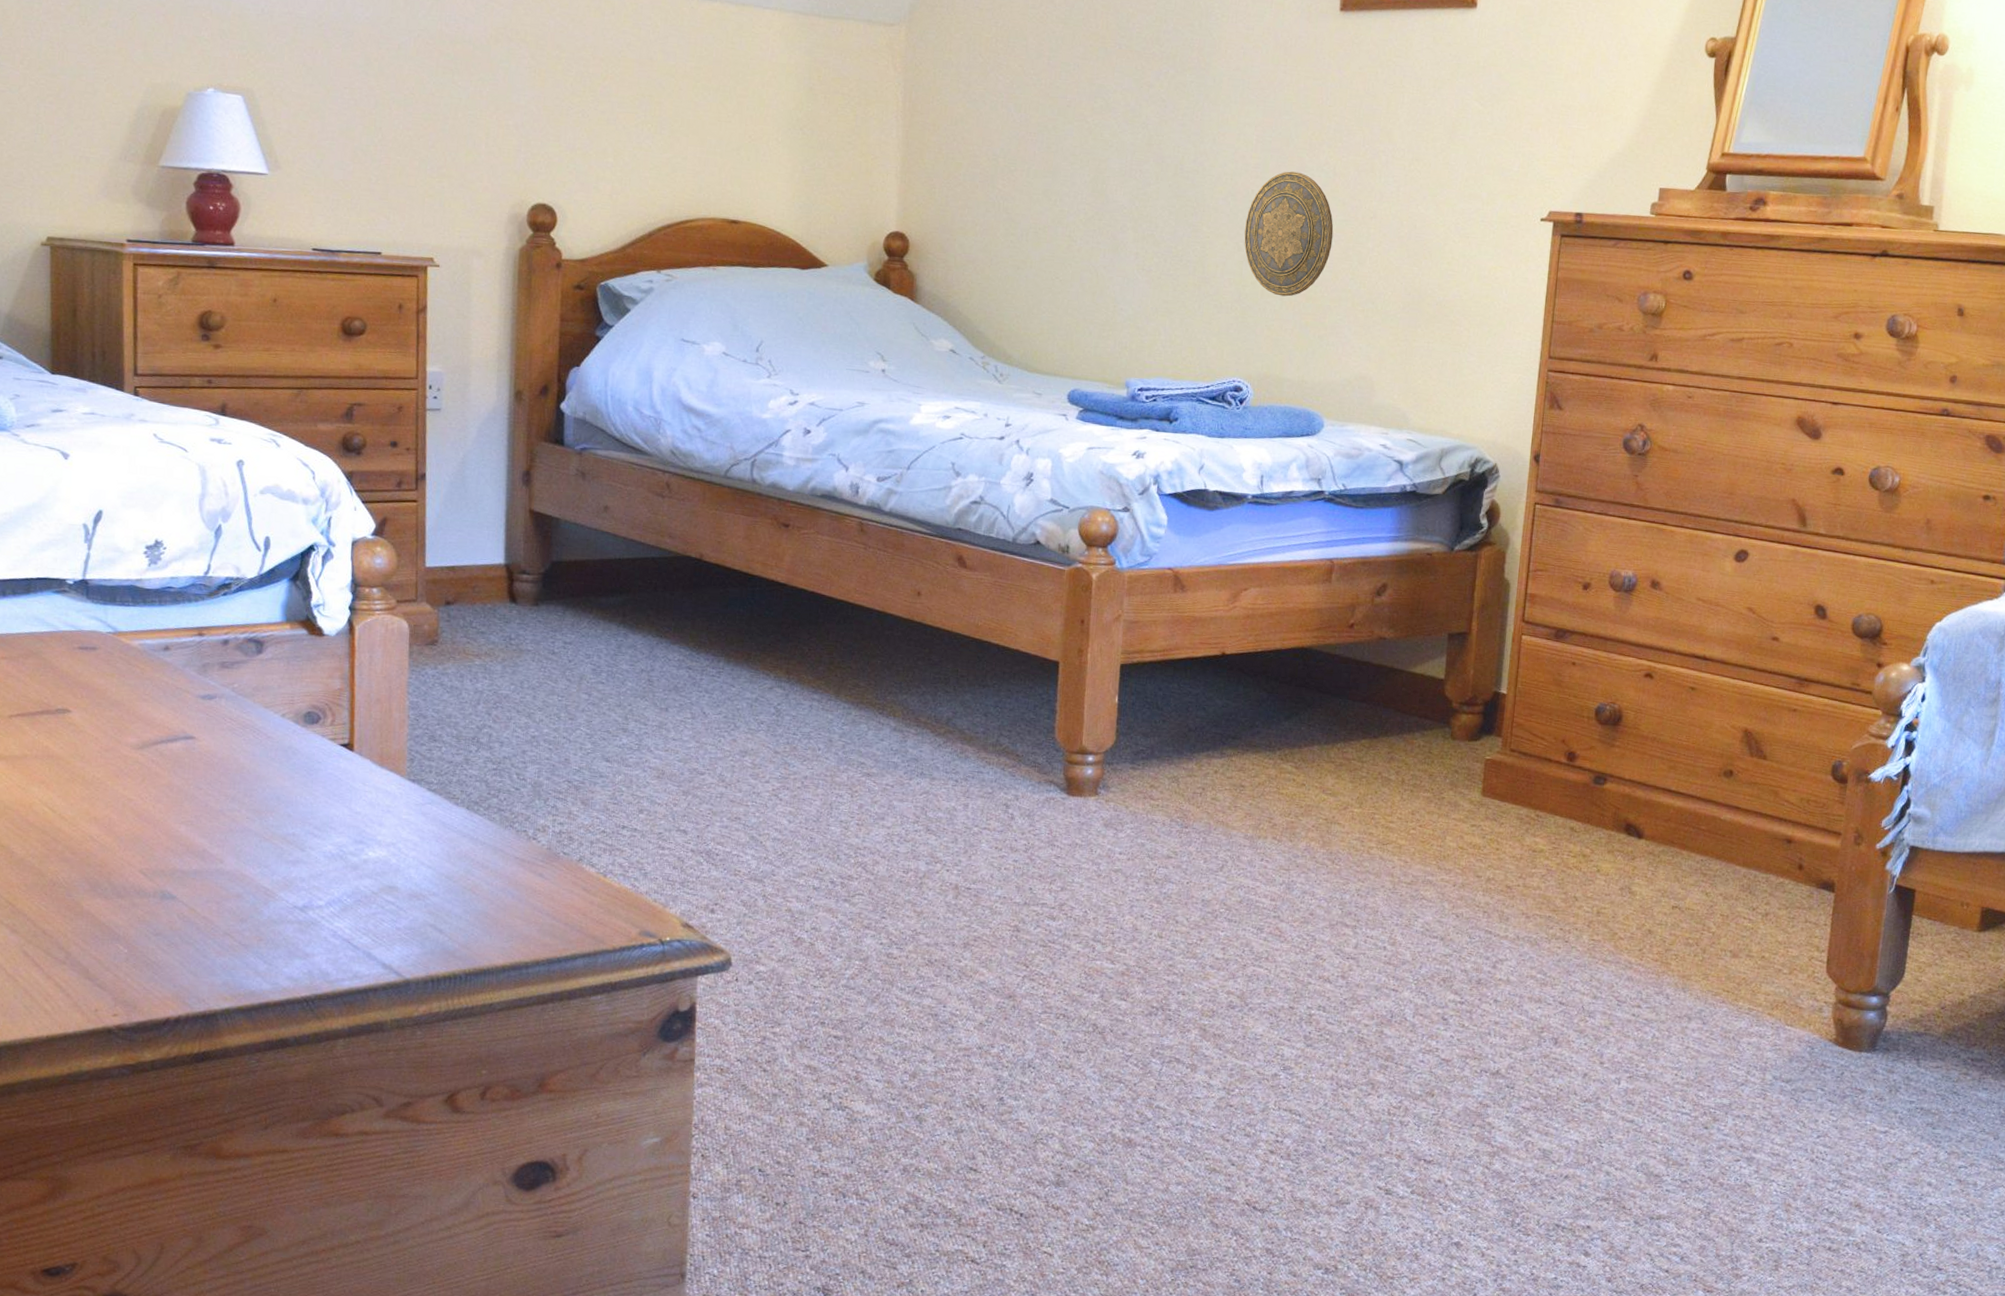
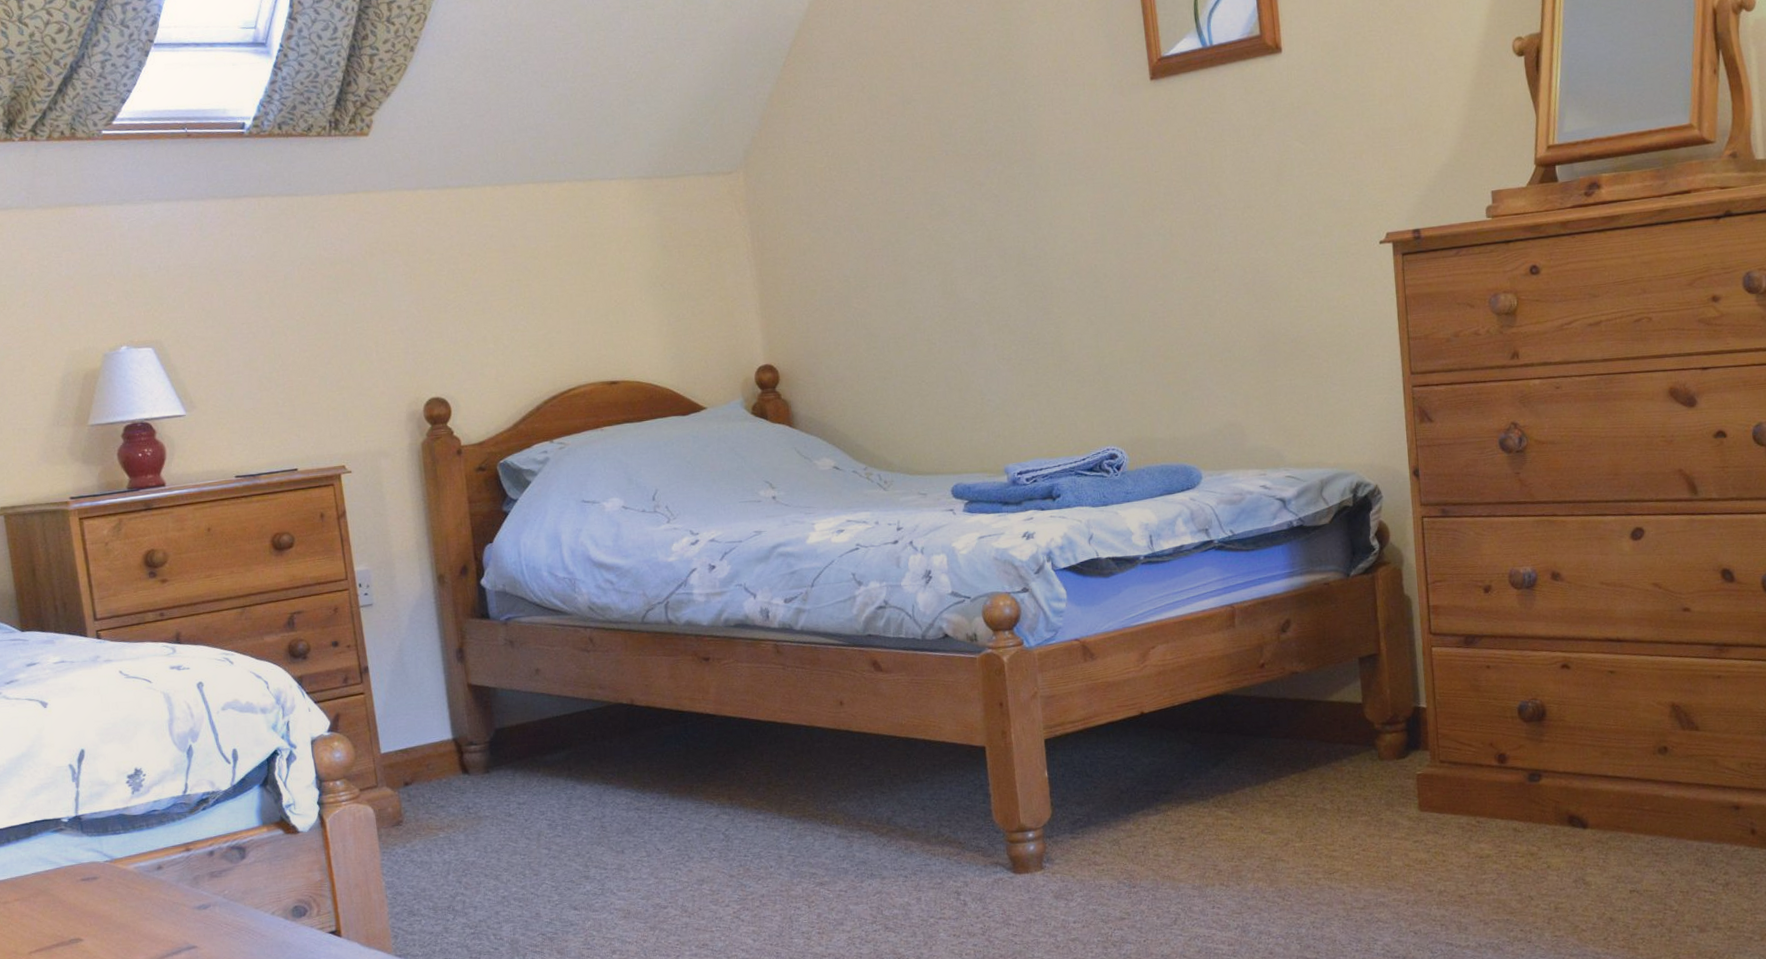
decorative plate: present [1244,171,1334,297] -> none [1093,239,1181,361]

